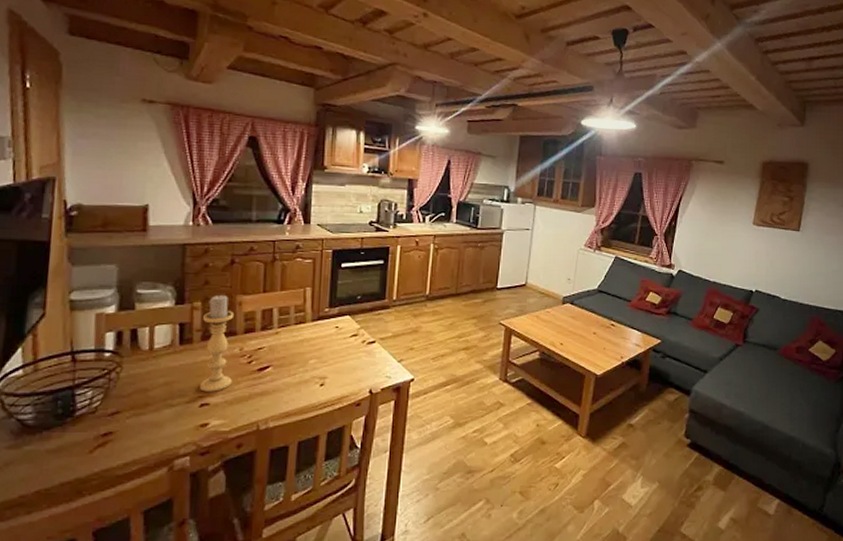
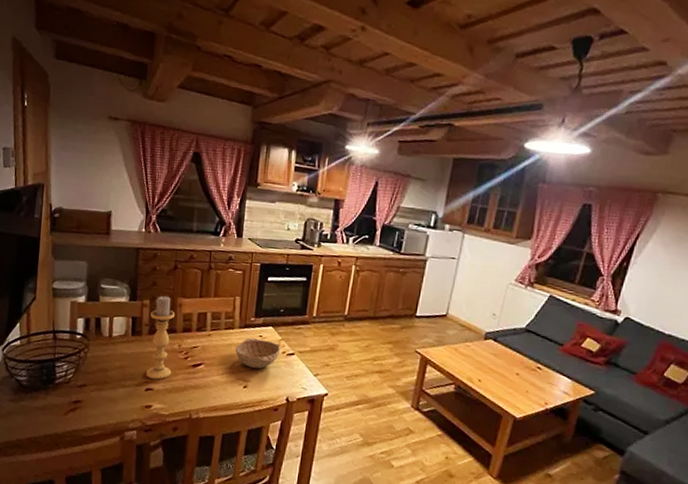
decorative bowl: none [308,330,360,364] -> present [235,338,281,369]

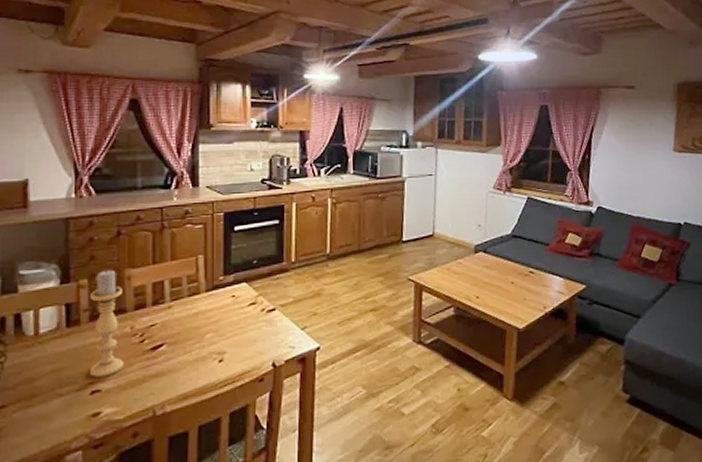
decorative bowl: present [235,338,281,369] -> none [203,299,259,337]

